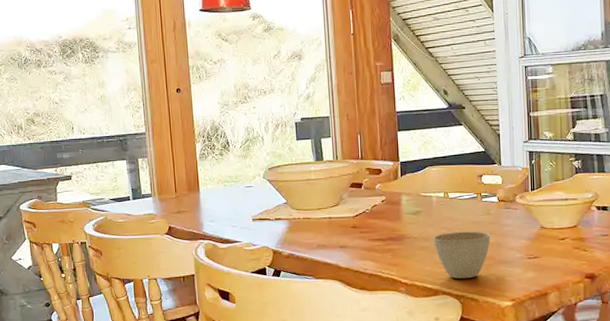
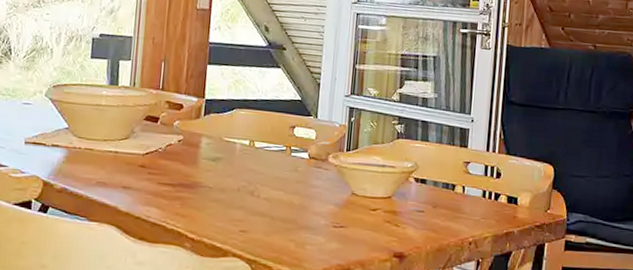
cup: present [433,231,491,279] -> none [230,186,296,242]

